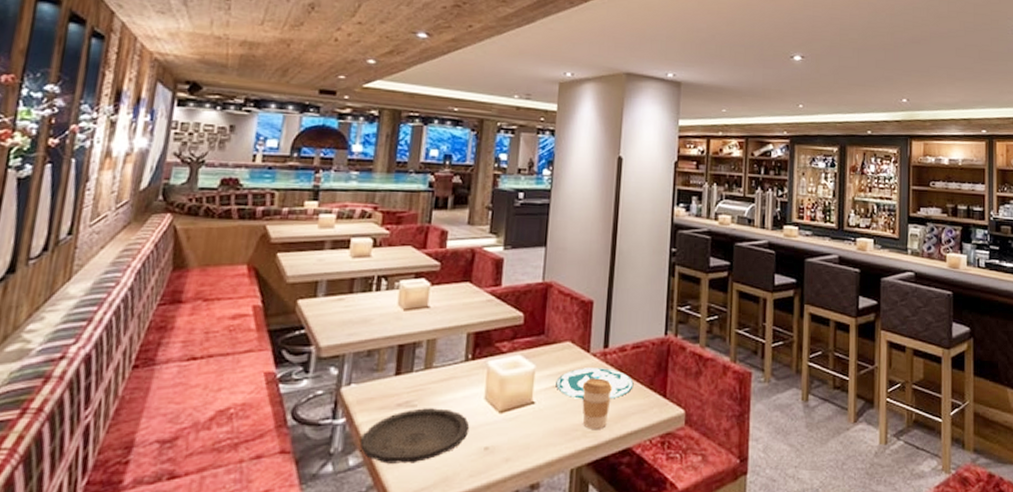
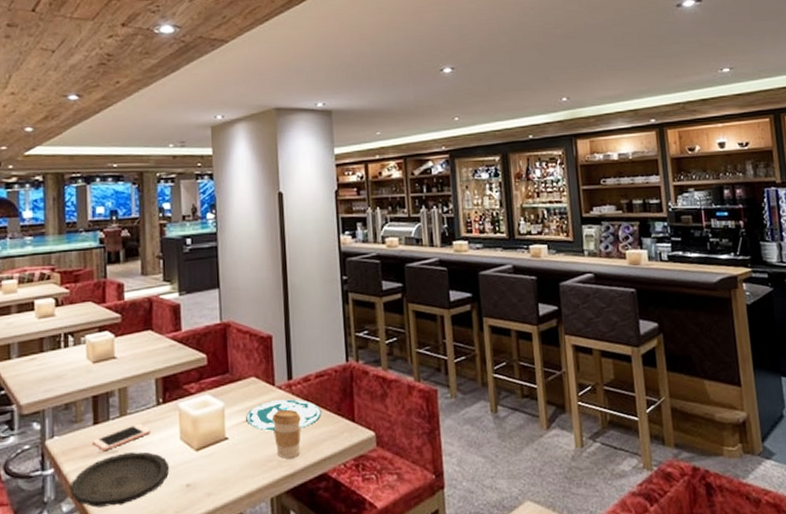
cell phone: none [392,377,456,404] -> present [93,423,152,451]

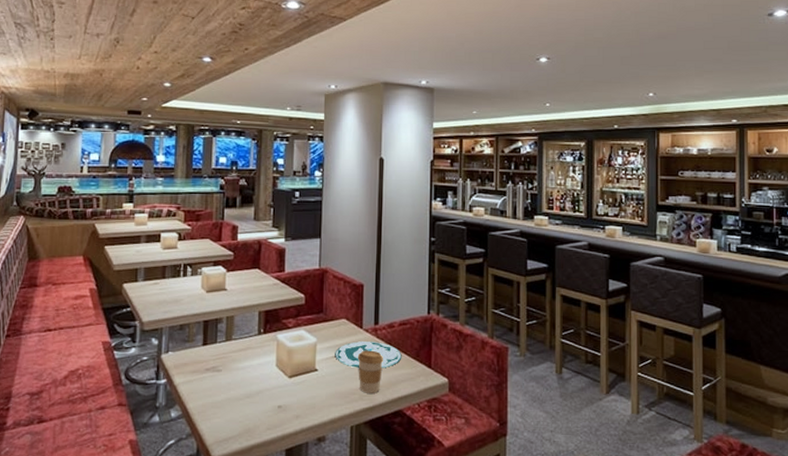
plate: present [71,451,170,508] -> none [179,372,265,417]
cell phone: present [93,423,152,451] -> none [201,348,252,369]

